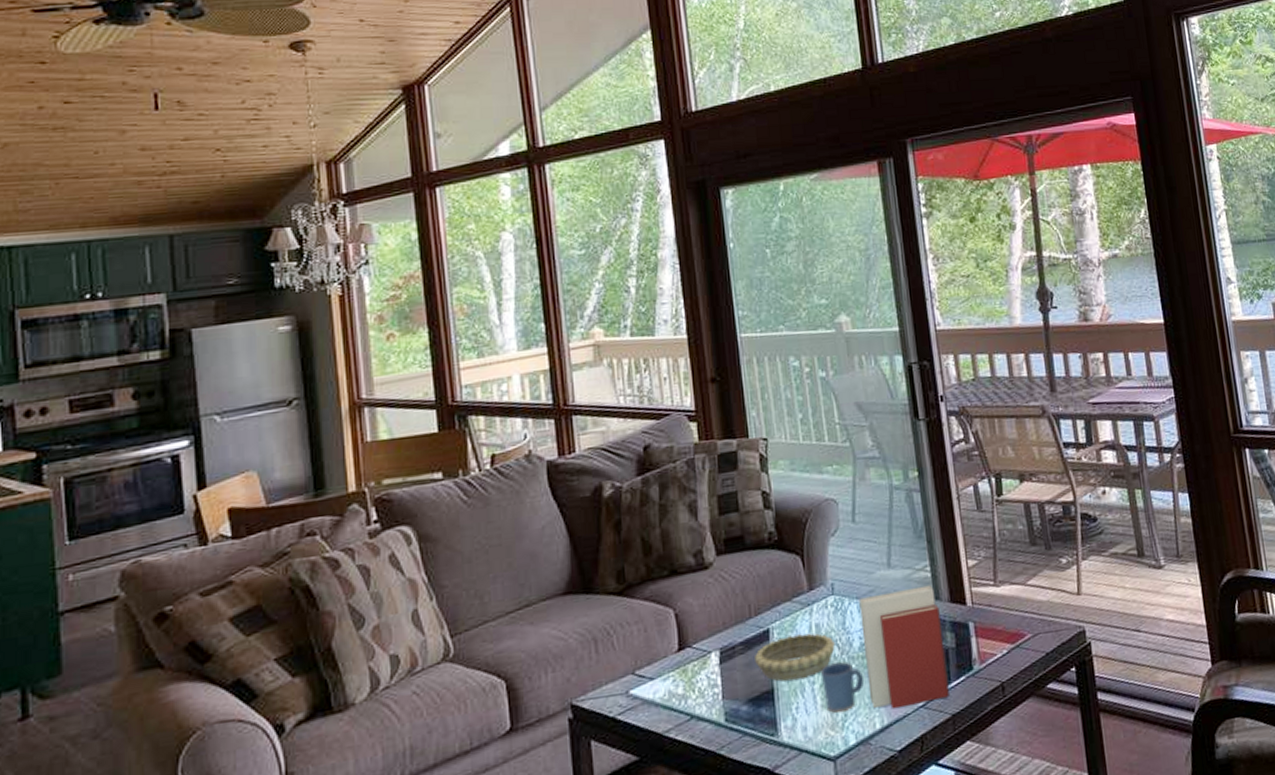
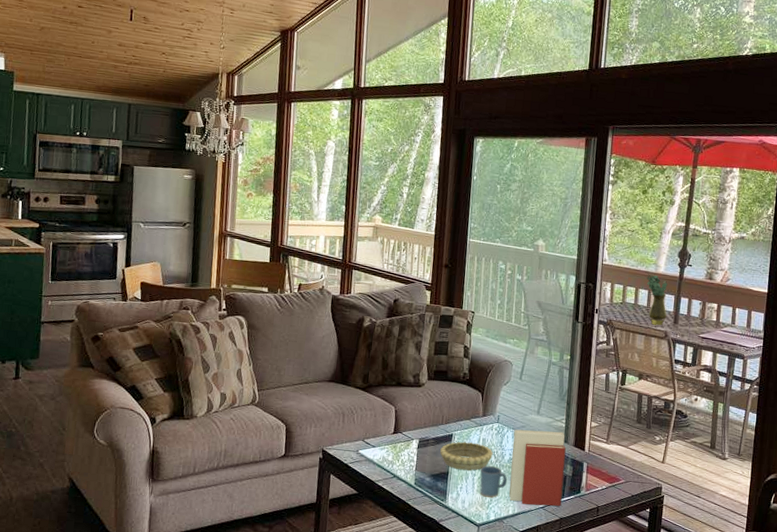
vase: none [1000,329,1039,401] -> present [647,273,668,326]

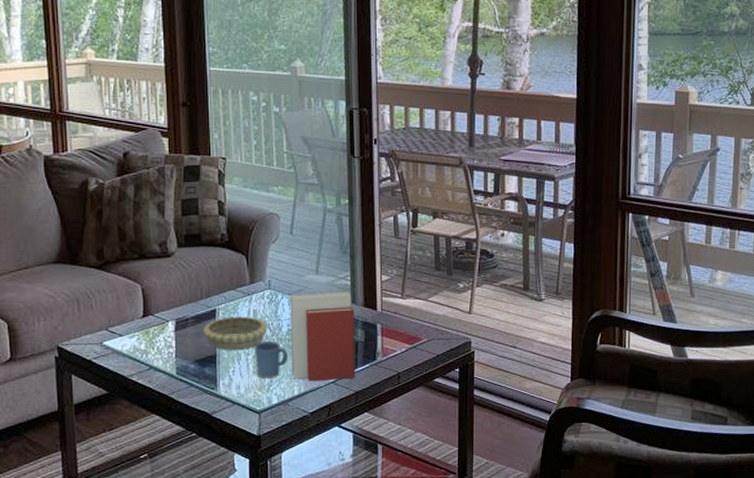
vase: present [647,273,668,326] -> none [432,88,459,151]

